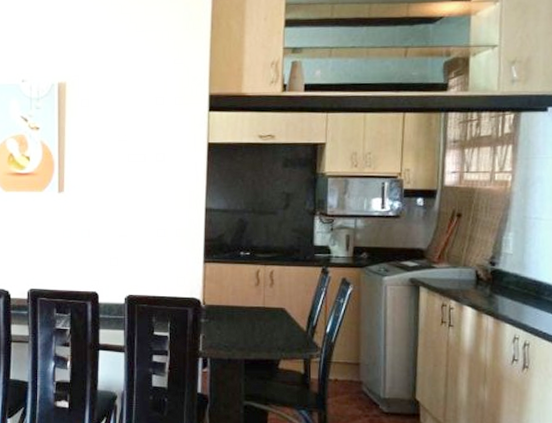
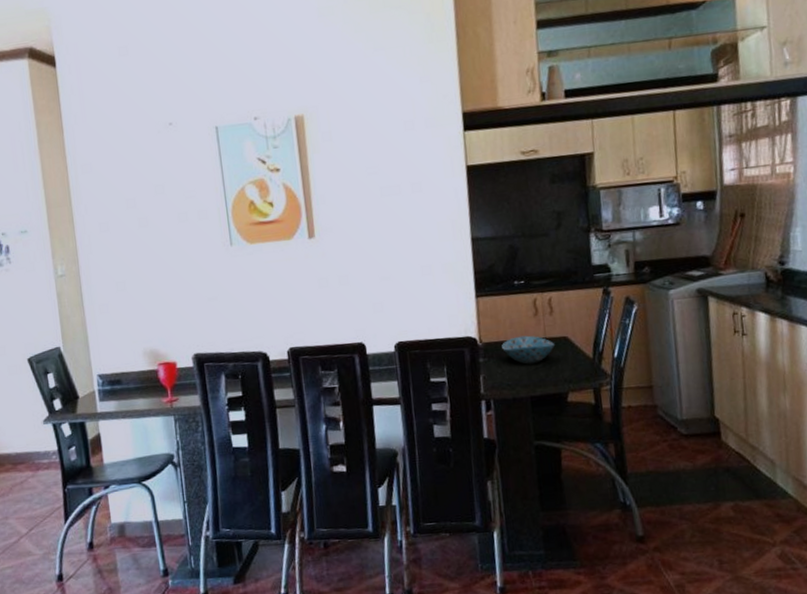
bowl: none [223,303,273,330] -> present [502,335,556,365]

